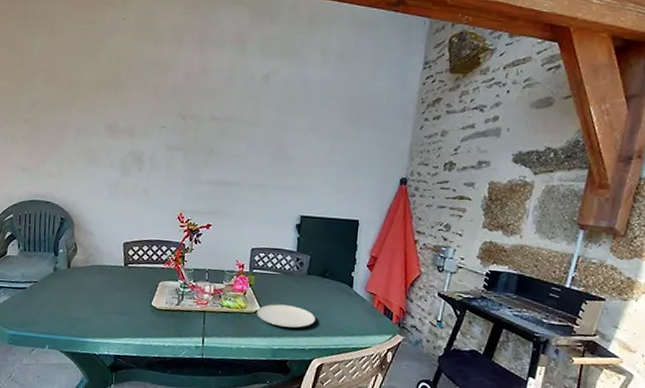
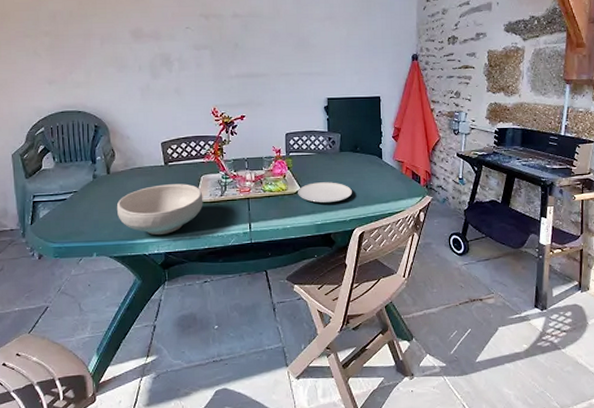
bowl: none [72,285,159,337] -> present [116,183,203,236]

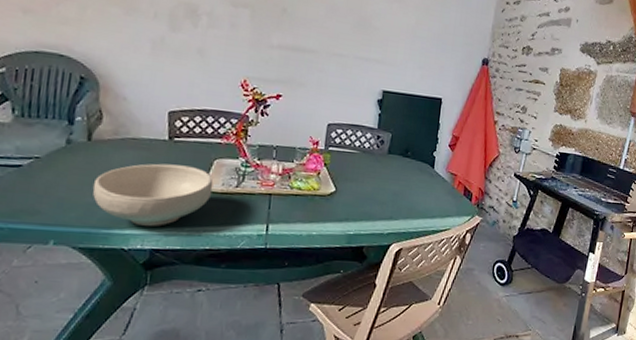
plate: present [298,182,352,203] -> none [331,185,395,212]

